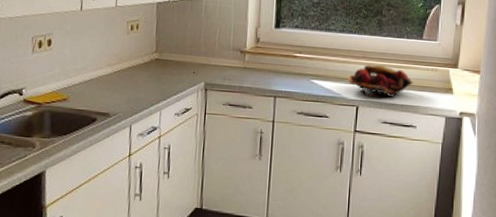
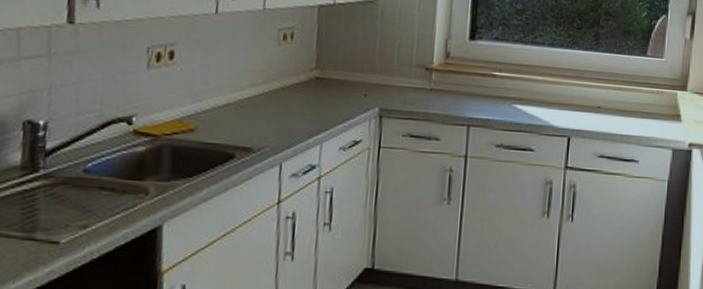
fruit basket: present [348,64,413,97] -> none [558,85,635,126]

